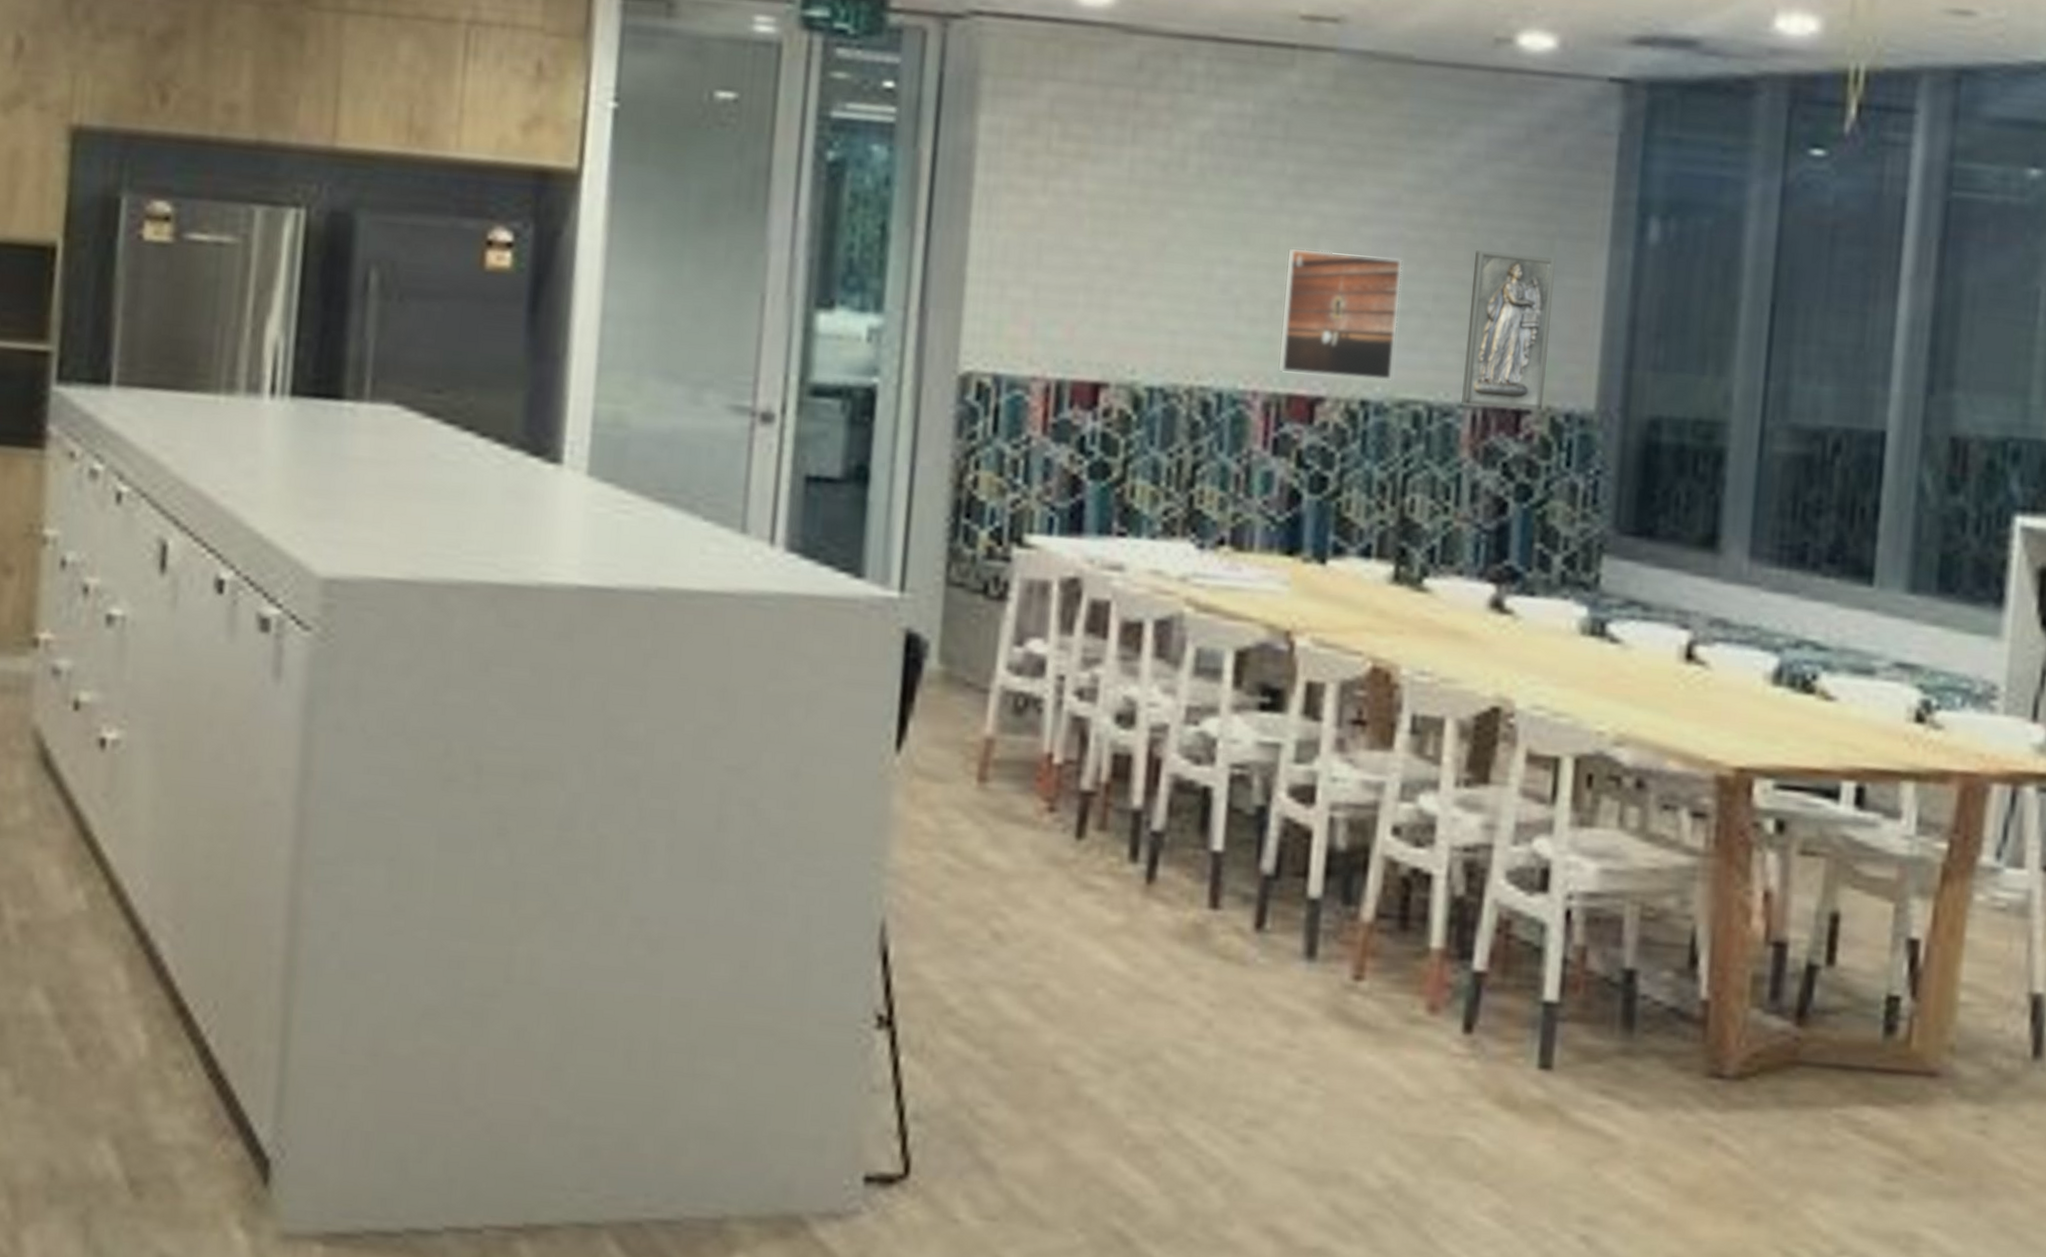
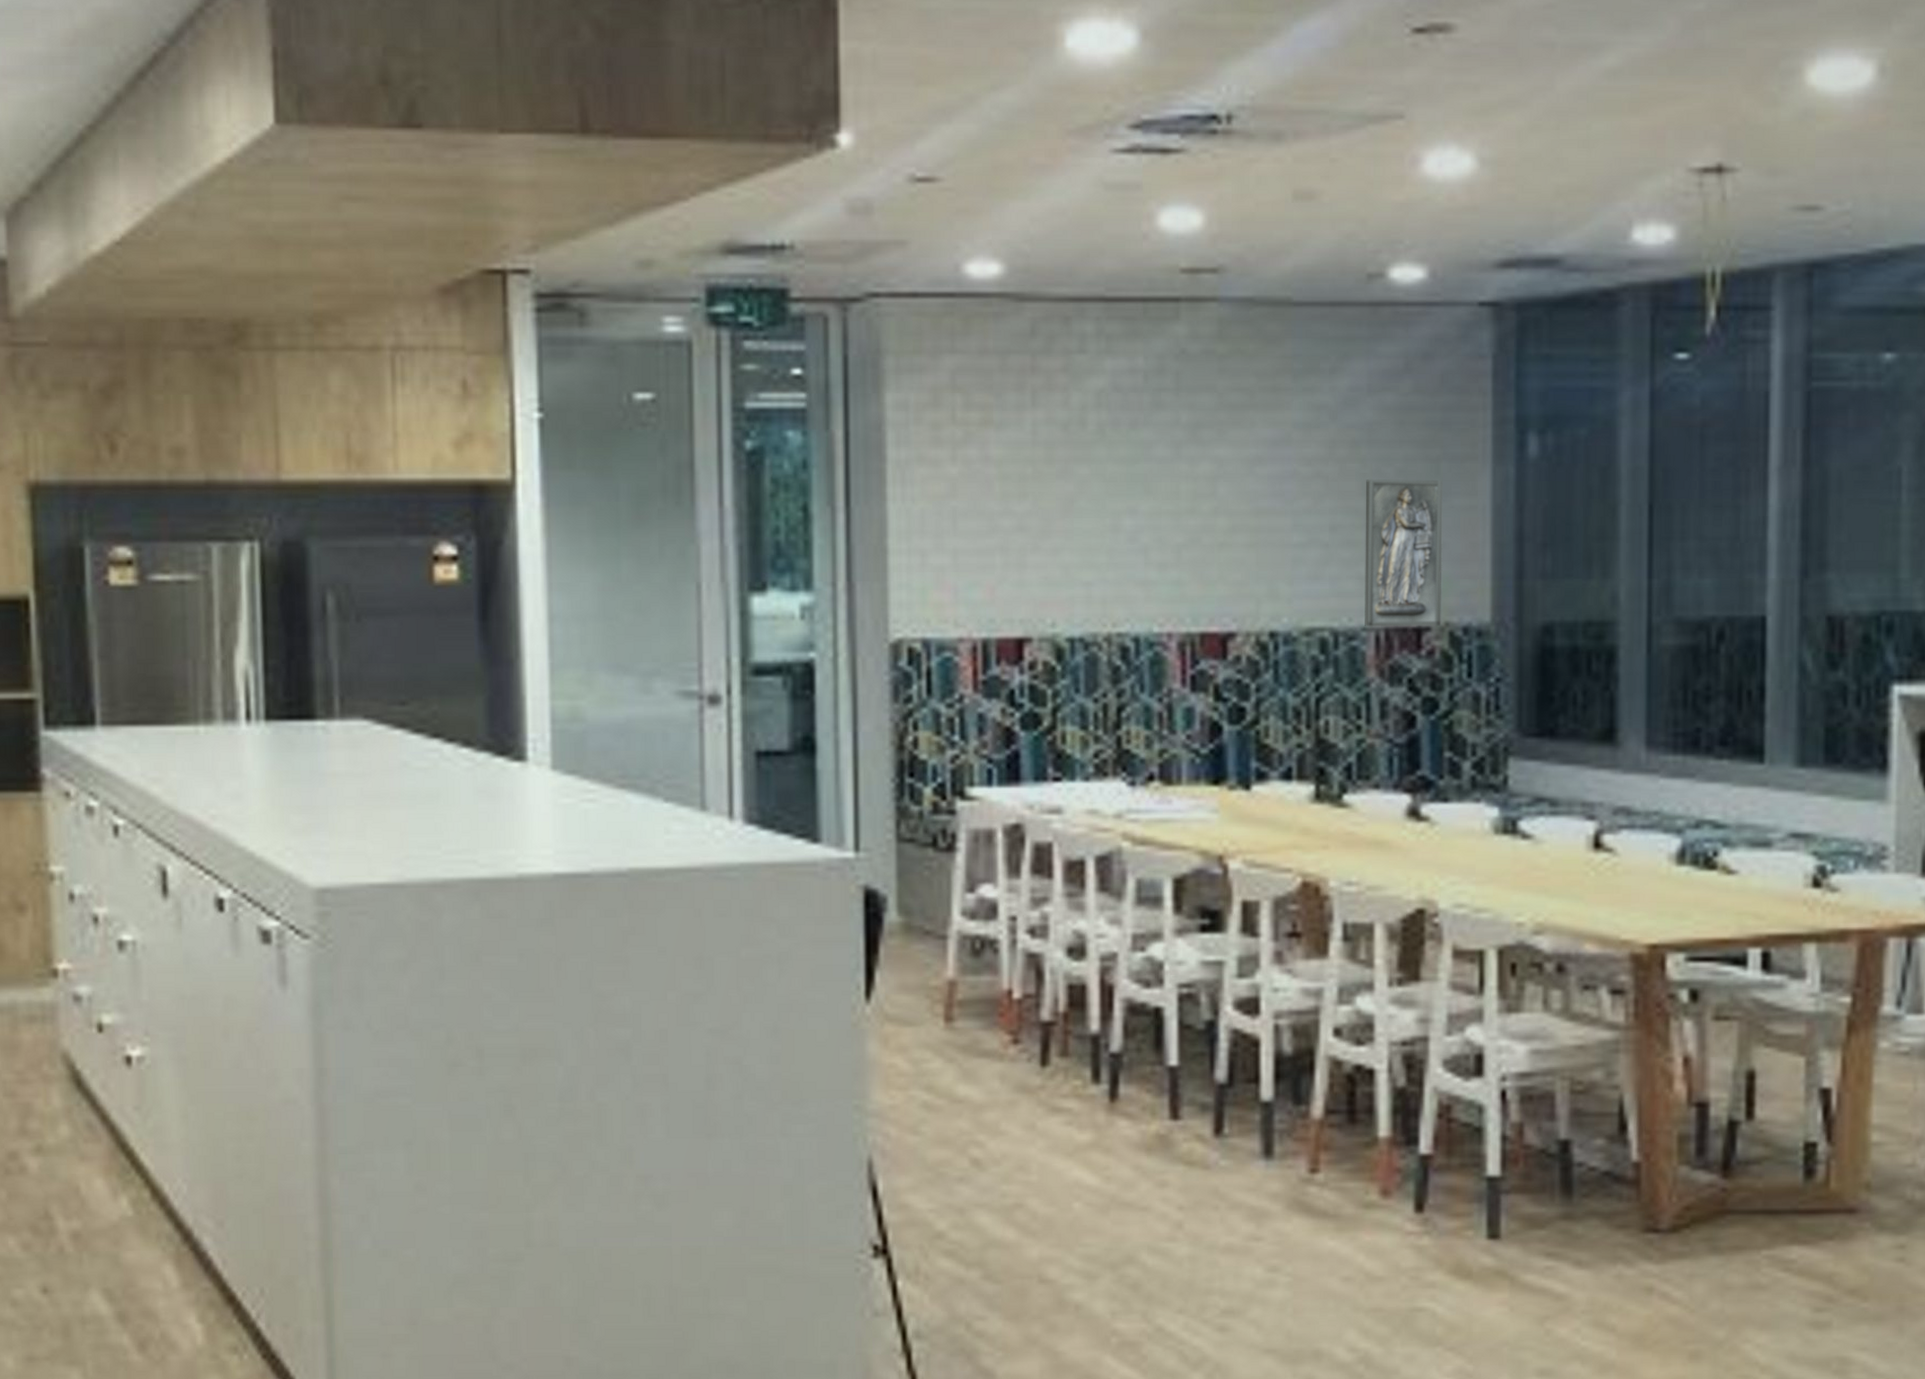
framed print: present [1277,249,1403,381] -> none [1188,493,1298,613]

